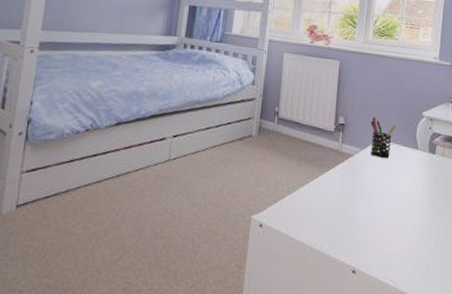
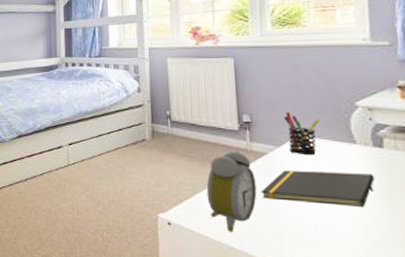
alarm clock: none [298,151,341,233] -> present [206,151,257,232]
notepad: none [344,172,427,207] -> present [261,170,375,207]

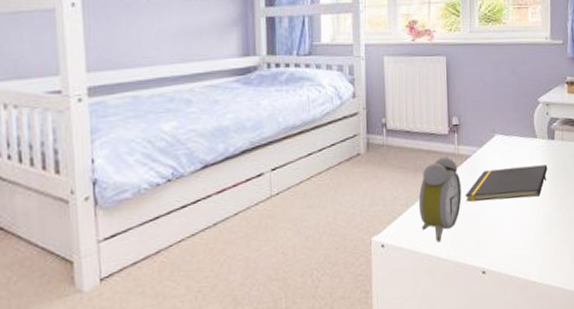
pen holder: present [283,111,320,155] -> none [485,111,513,153]

